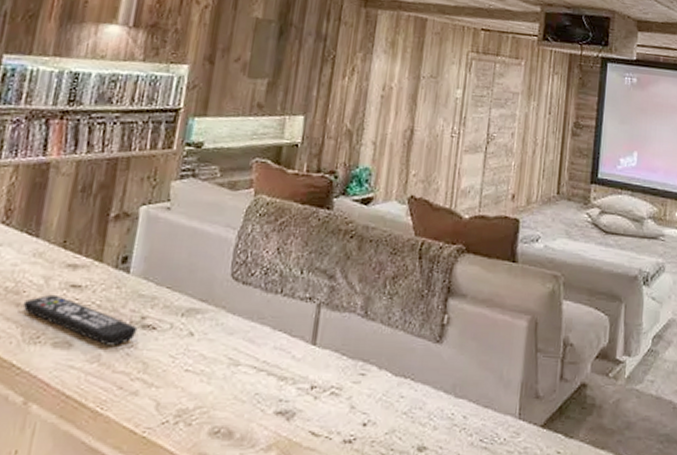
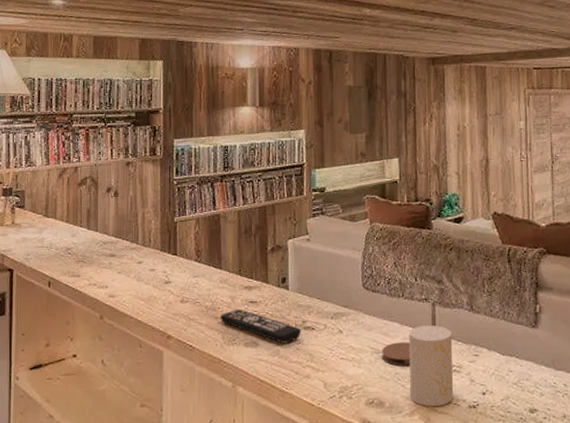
coaster: none [241,352,282,385] -> present [382,342,411,367]
cup: none [270,332,337,441] -> present [409,326,454,407]

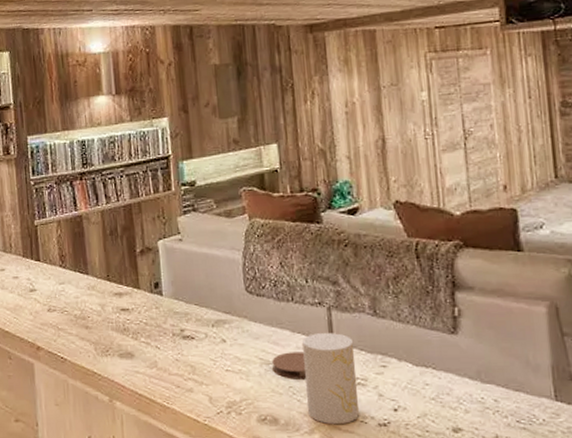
remote control: present [220,309,302,344] -> none [90,317,180,354]

